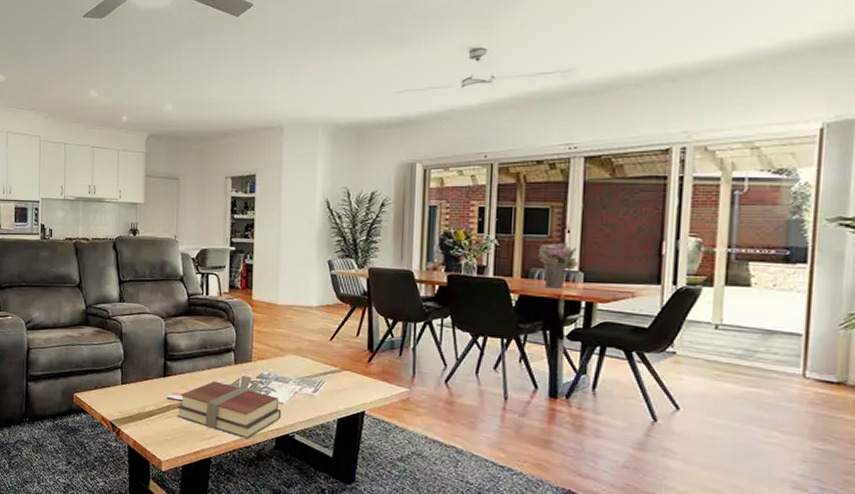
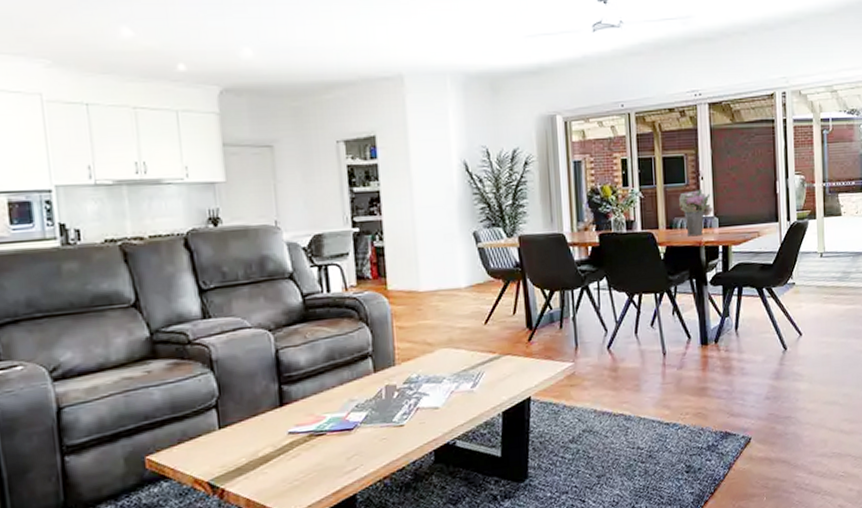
books: present [177,381,282,439] -> none [303,398,438,460]

